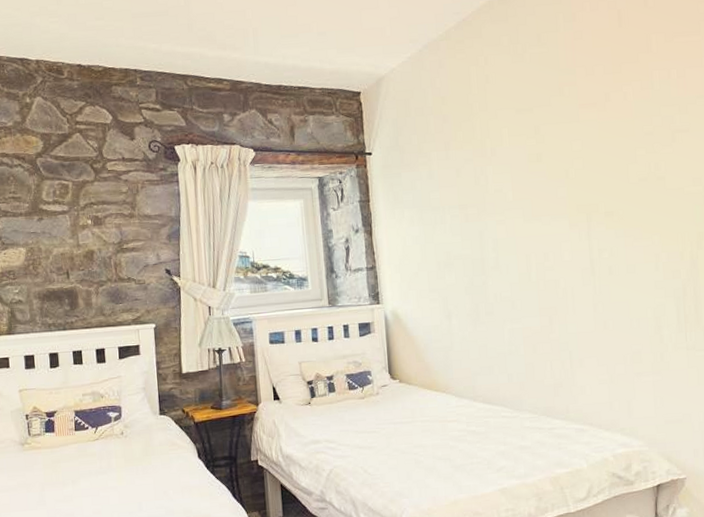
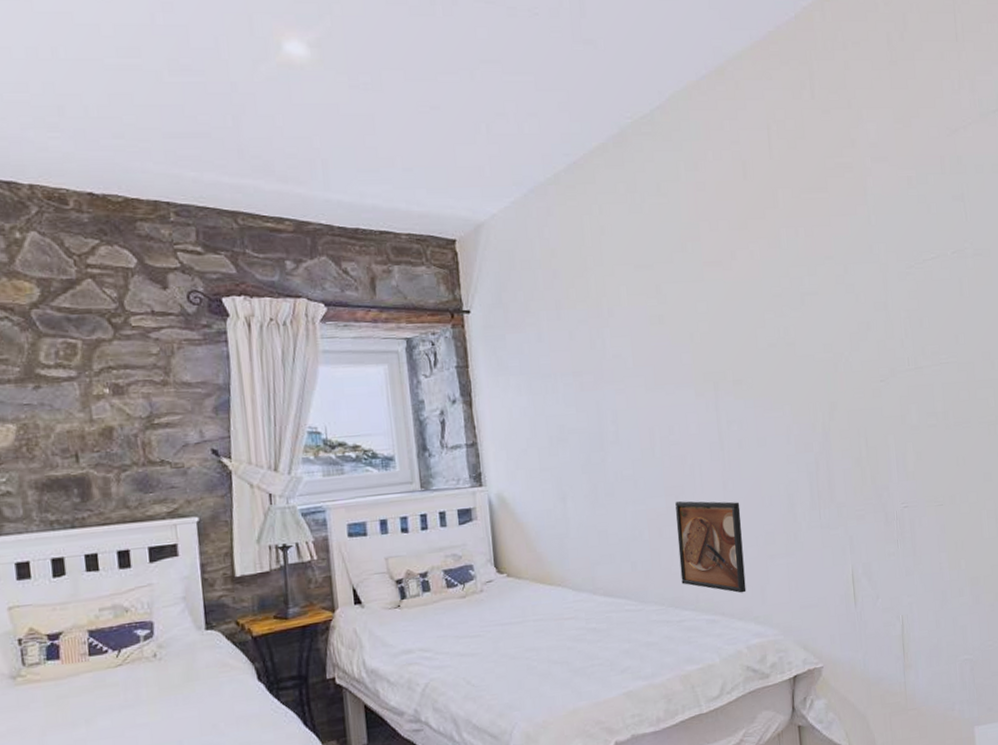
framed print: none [549,321,614,406] -> present [675,501,746,593]

